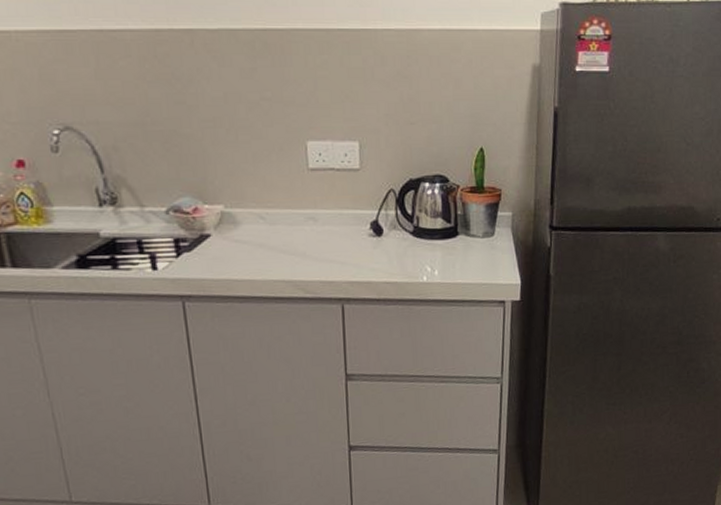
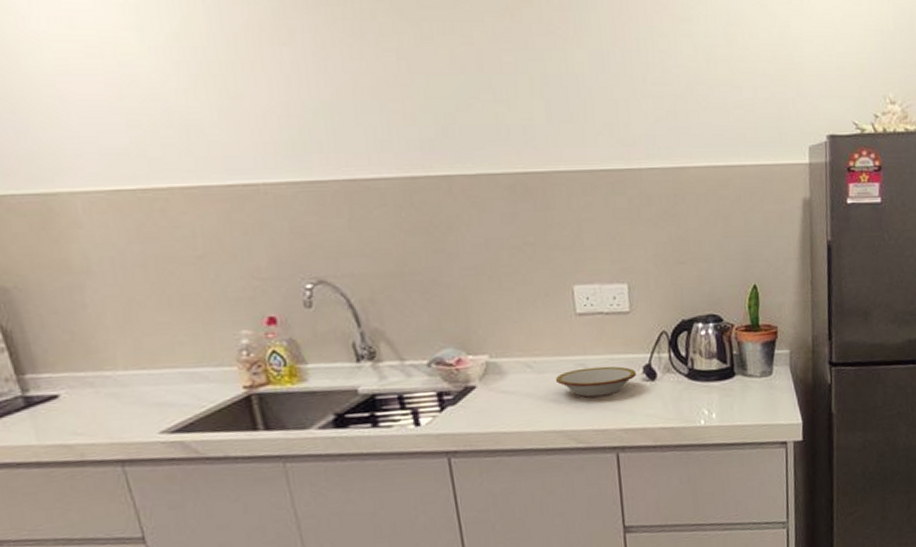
bowl: none [287,220,364,250] -> present [556,366,637,398]

